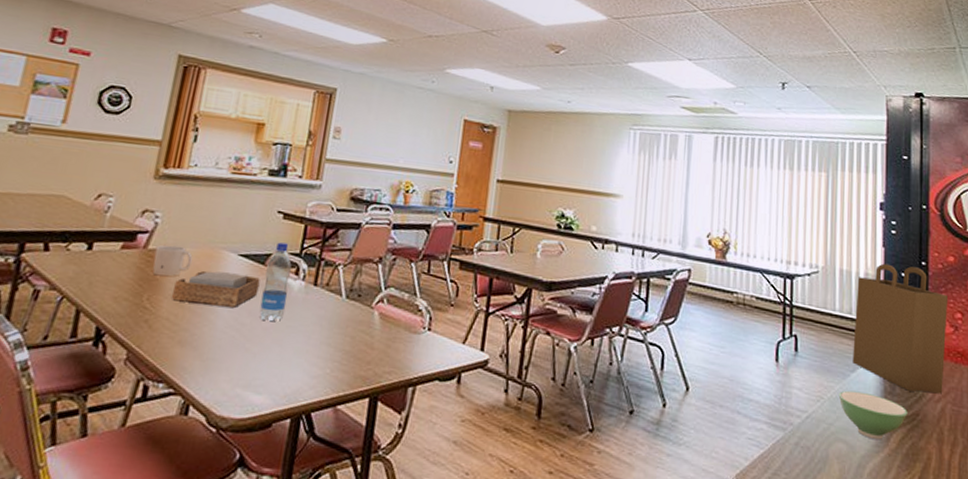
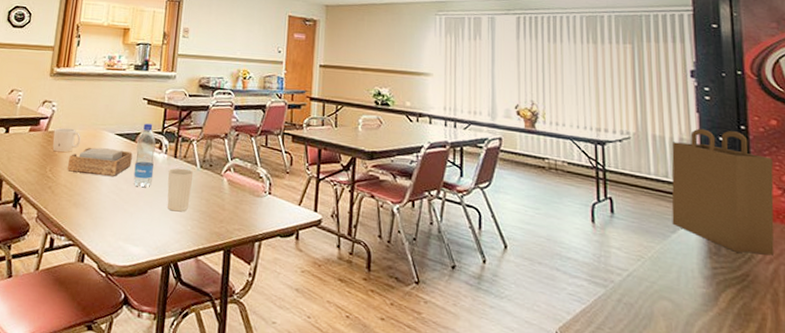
cup: none [301,298,338,352] -> present [167,168,194,212]
bowl: present [838,390,908,440] -> none [659,250,737,300]

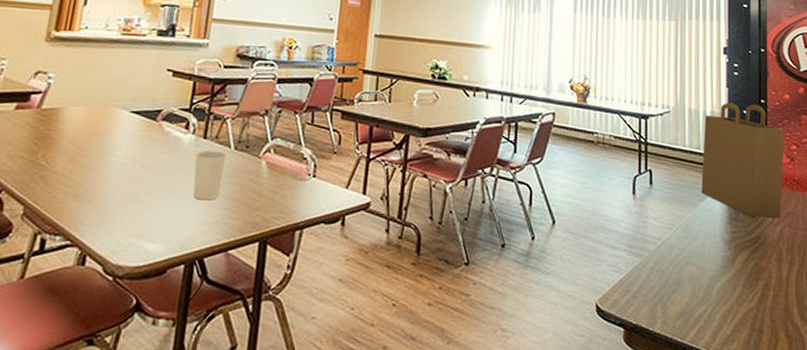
mug: present [52,127,81,153] -> none [46,104,86,135]
napkin holder: present [68,147,133,177] -> none [66,127,152,163]
bottle: present [133,123,156,188] -> none [152,99,182,174]

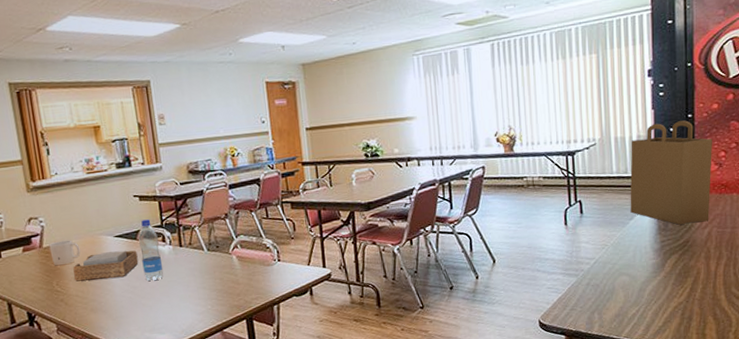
mug: none [46,104,86,135] -> present [49,240,81,266]
napkin holder: none [66,127,152,163] -> present [73,250,139,282]
bottle: none [152,99,182,174] -> present [138,219,164,281]
cup: present [193,150,227,201] -> none [176,254,204,296]

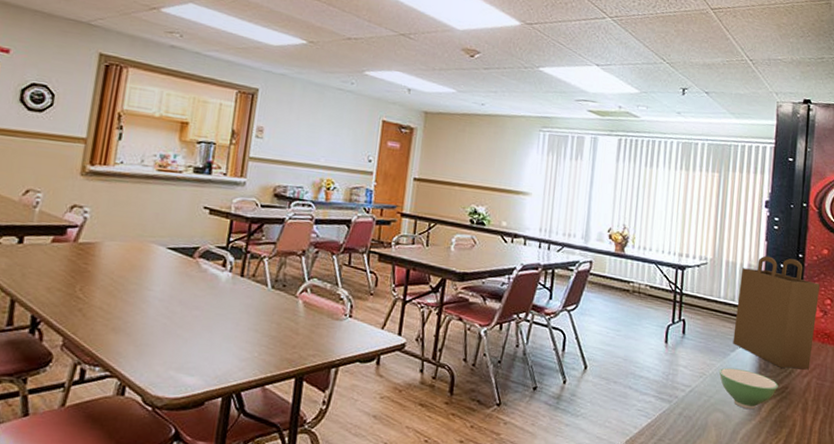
mug: present [49,240,81,266] -> none [84,238,123,269]
napkin holder: present [73,250,139,282] -> none [104,262,189,298]
bottle: present [138,219,164,281] -> none [189,236,219,311]
bowl: none [620,233,679,268] -> present [719,367,778,410]

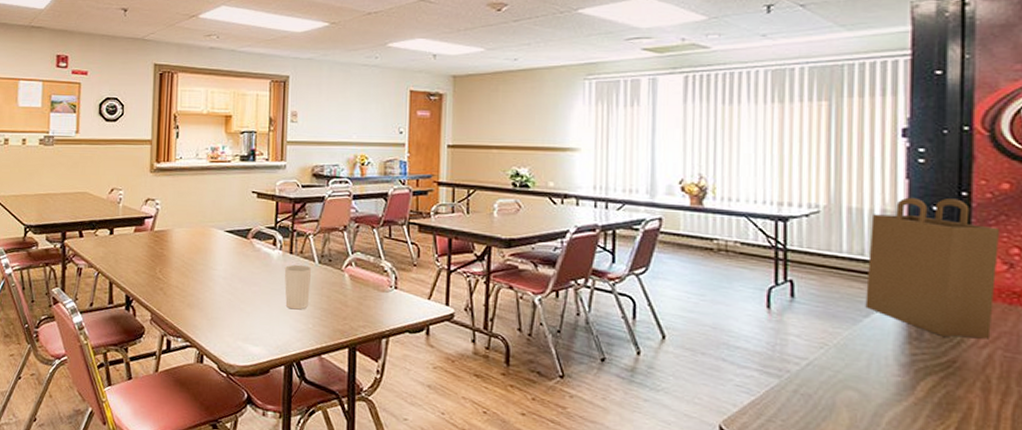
cup: none [230,288,264,337] -> present [284,264,312,310]
bowl: present [719,367,778,410] -> none [847,336,941,389]

